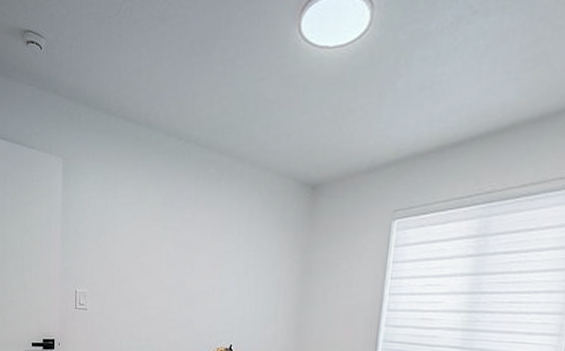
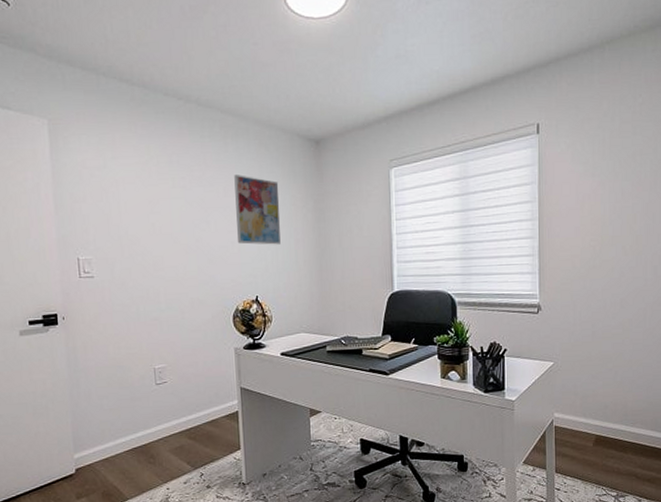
wall art: none [218,219,267,295] -> present [234,175,281,245]

